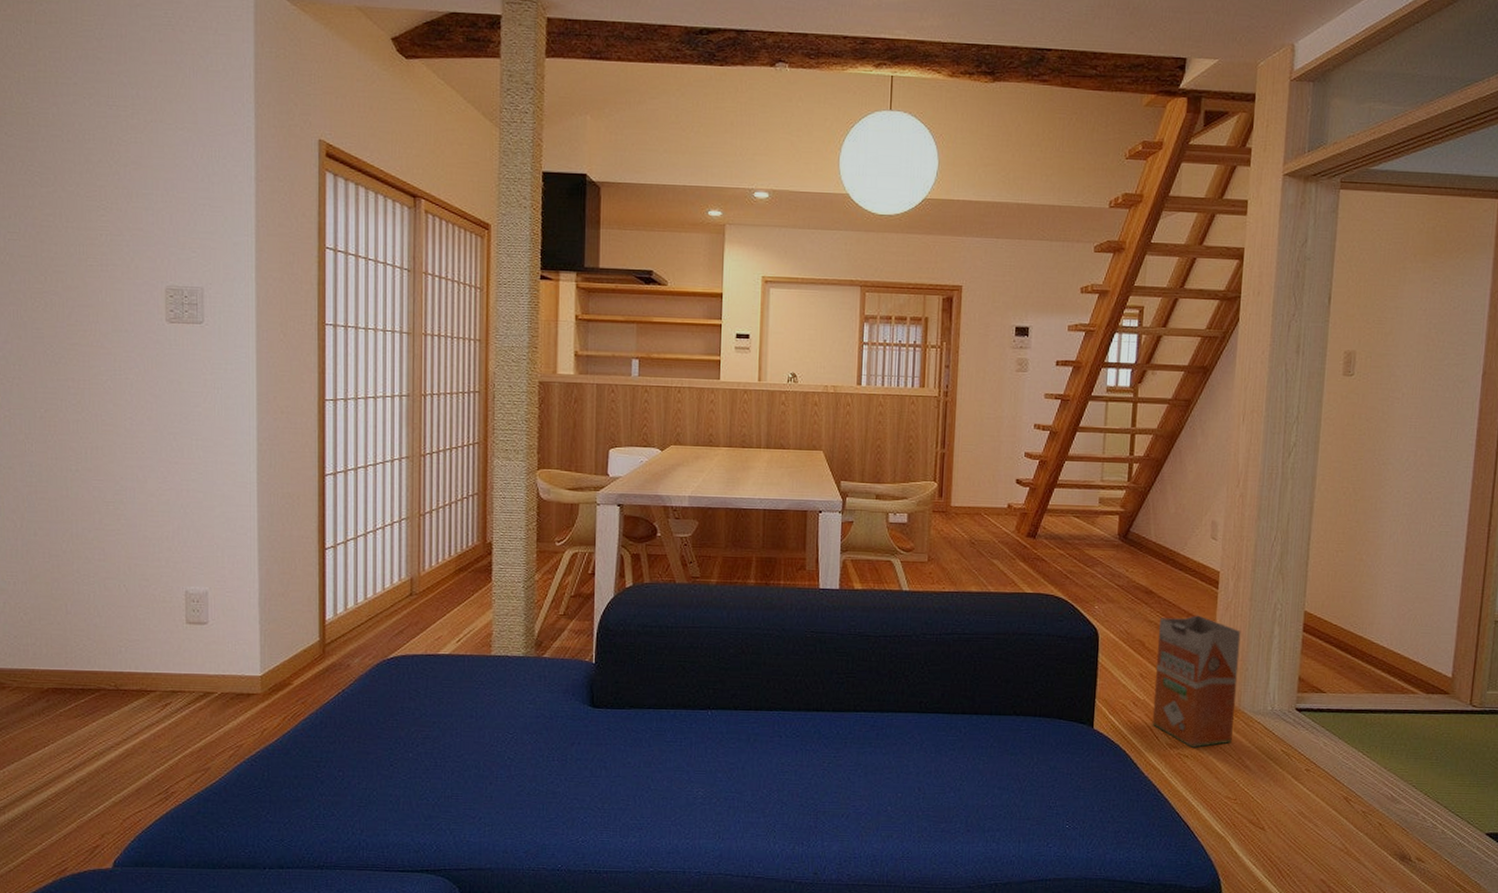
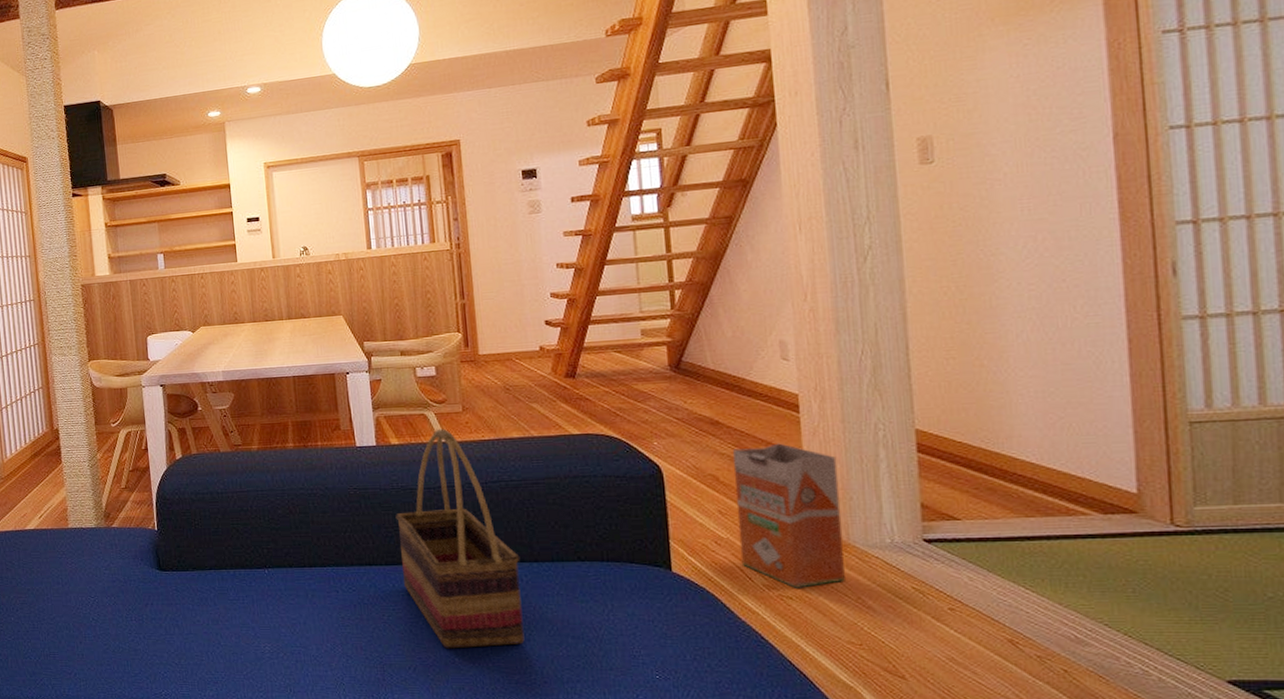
woven basket: none [848,577,962,797] -> present [395,428,525,649]

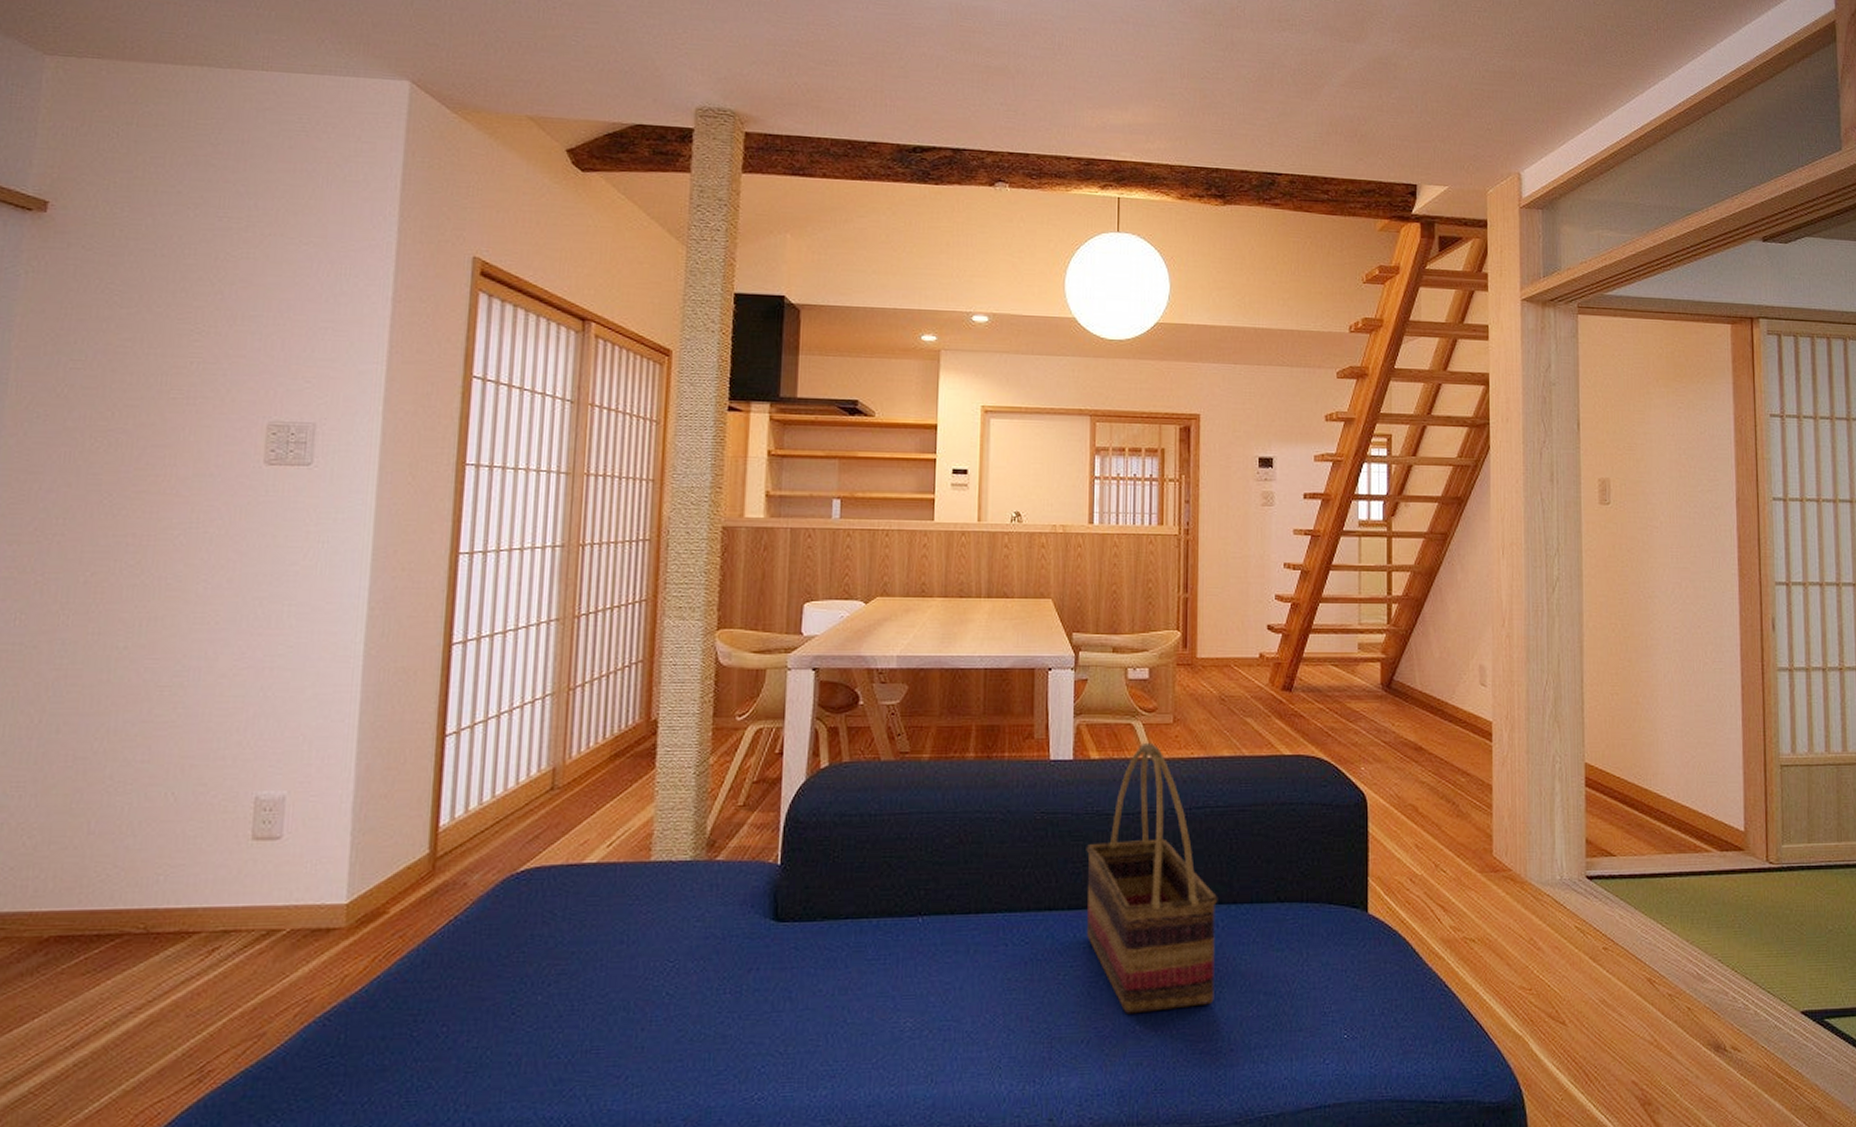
waste bin: present [733,443,845,588] -> none [1432,773,1521,930]

